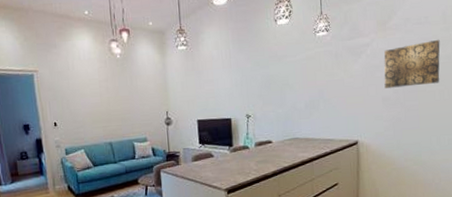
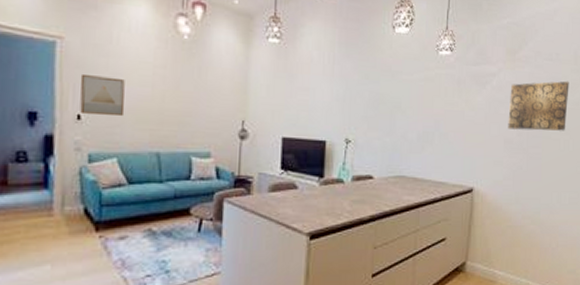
wall art: none [52,93,85,121] -> present [80,75,125,116]

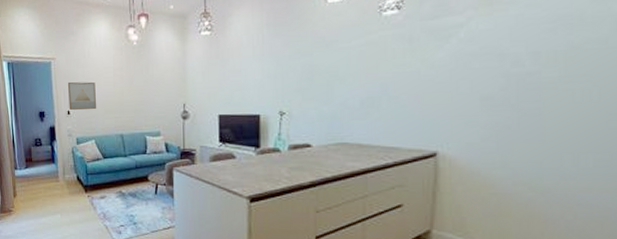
wall art: present [508,81,569,131] -> none [485,15,589,84]

